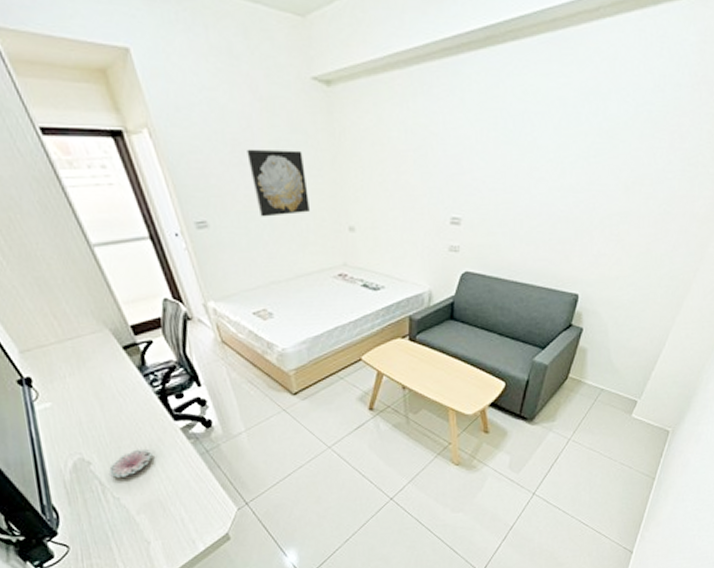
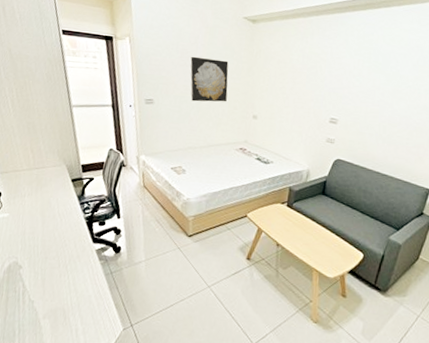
flower: present [109,449,152,478] -> none [32,261,69,284]

